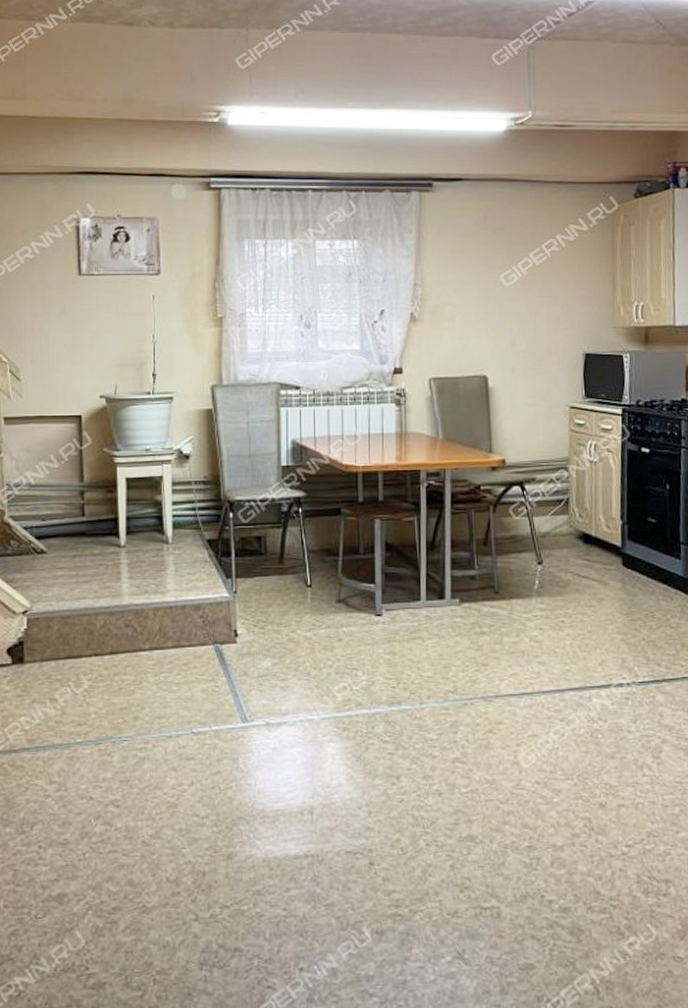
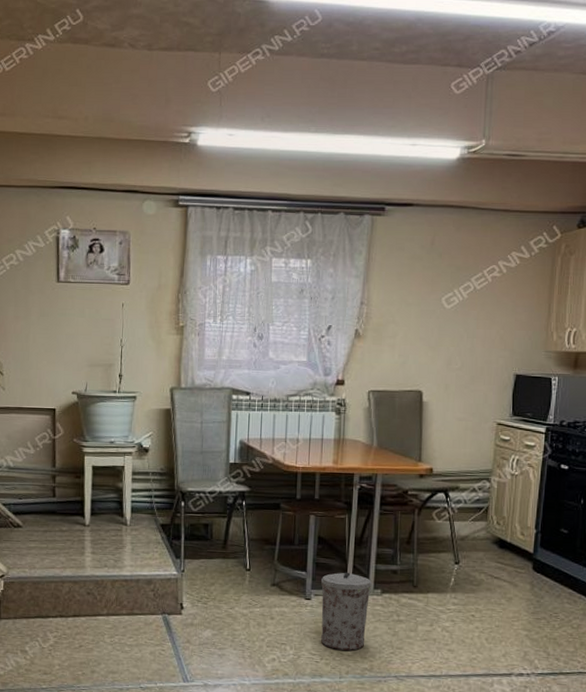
trash can: none [392,581,448,671] -> present [321,572,371,651]

